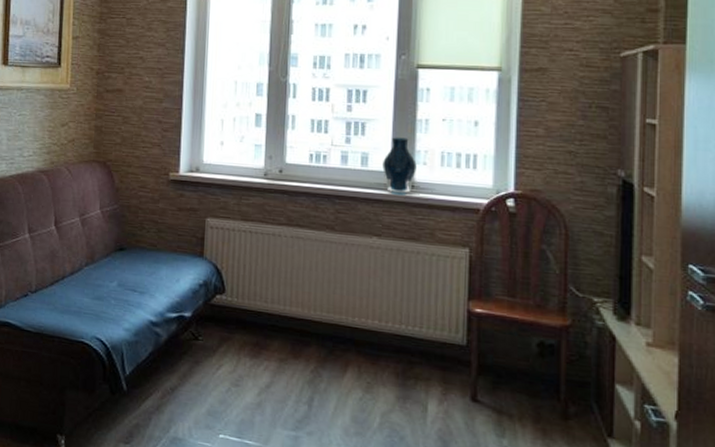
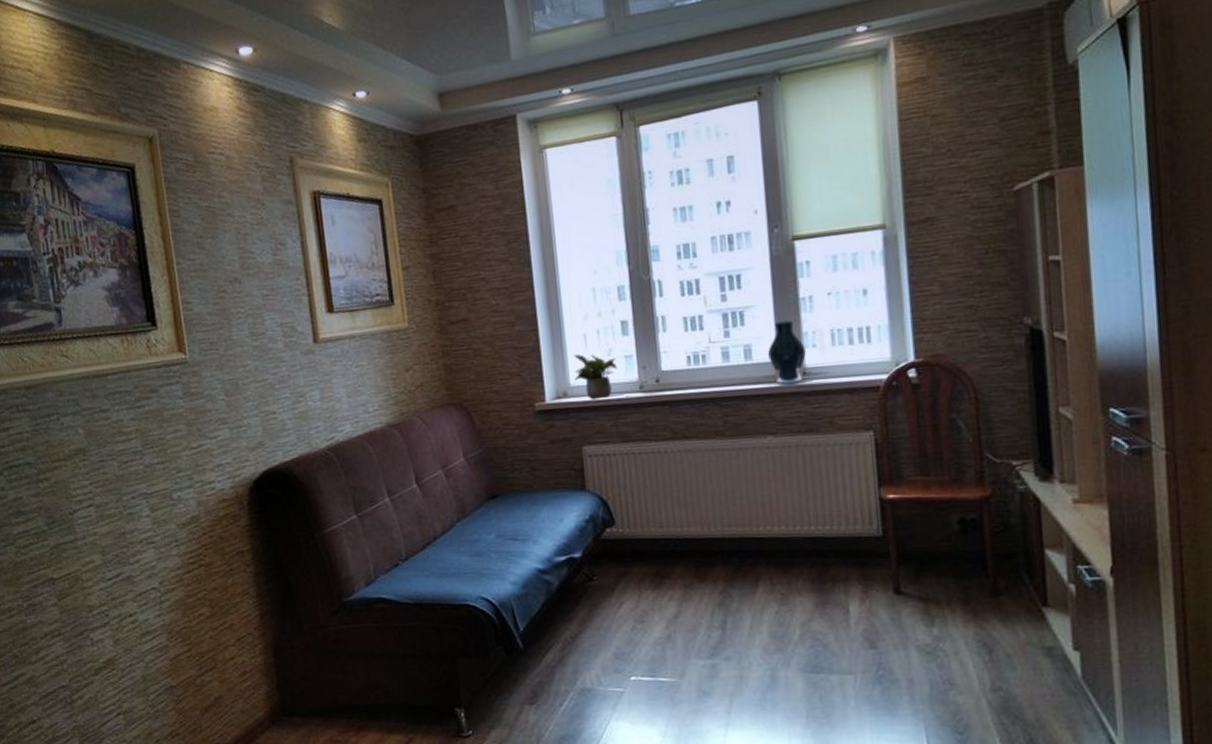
potted plant: none [207,136,247,179] -> present [574,354,617,400]

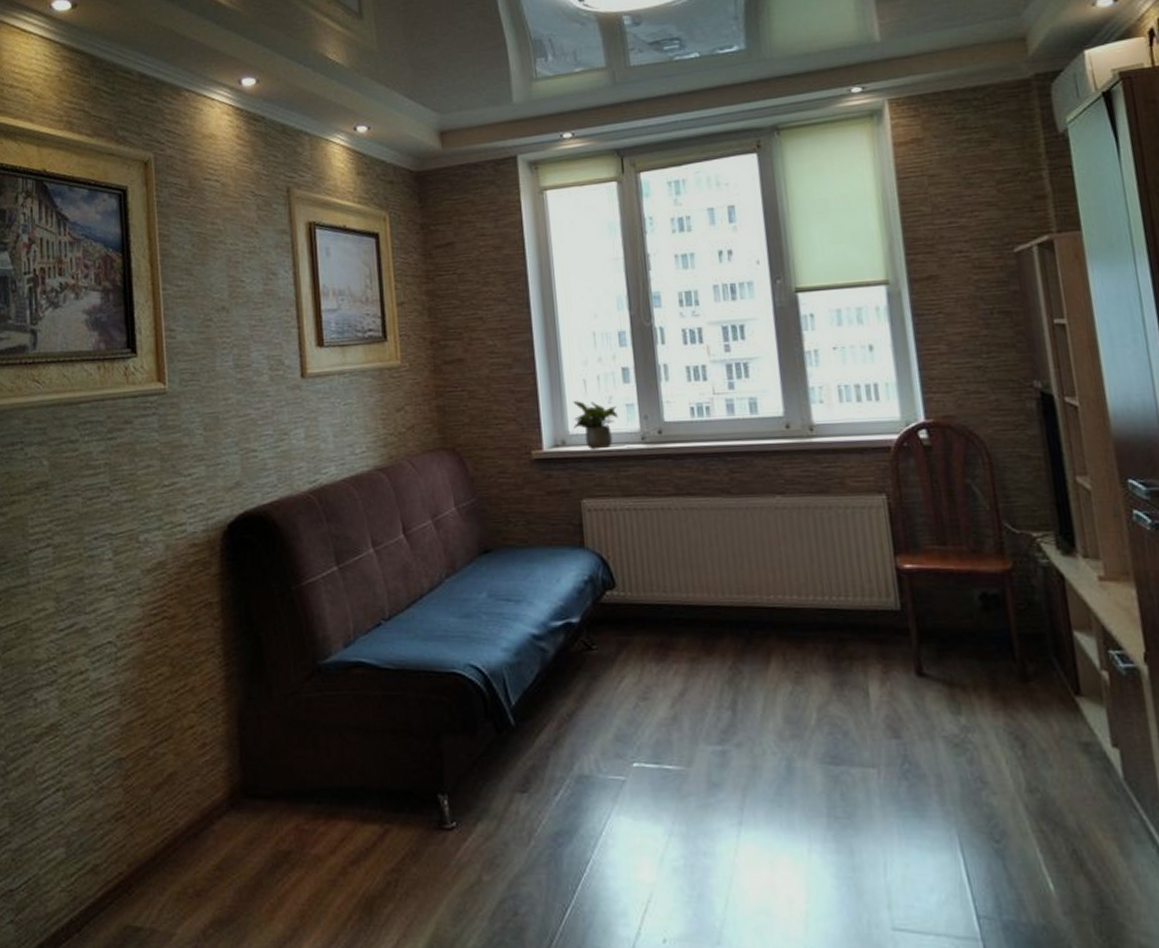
vase: present [768,320,806,387] -> none [774,374,813,444]

